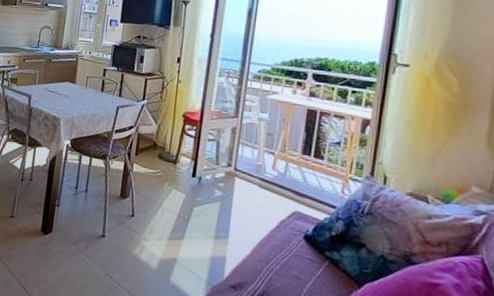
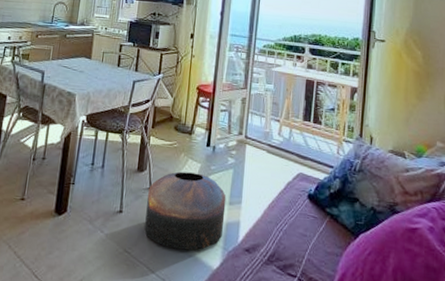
pouf: none [126,200,212,281] -> present [144,171,226,250]

